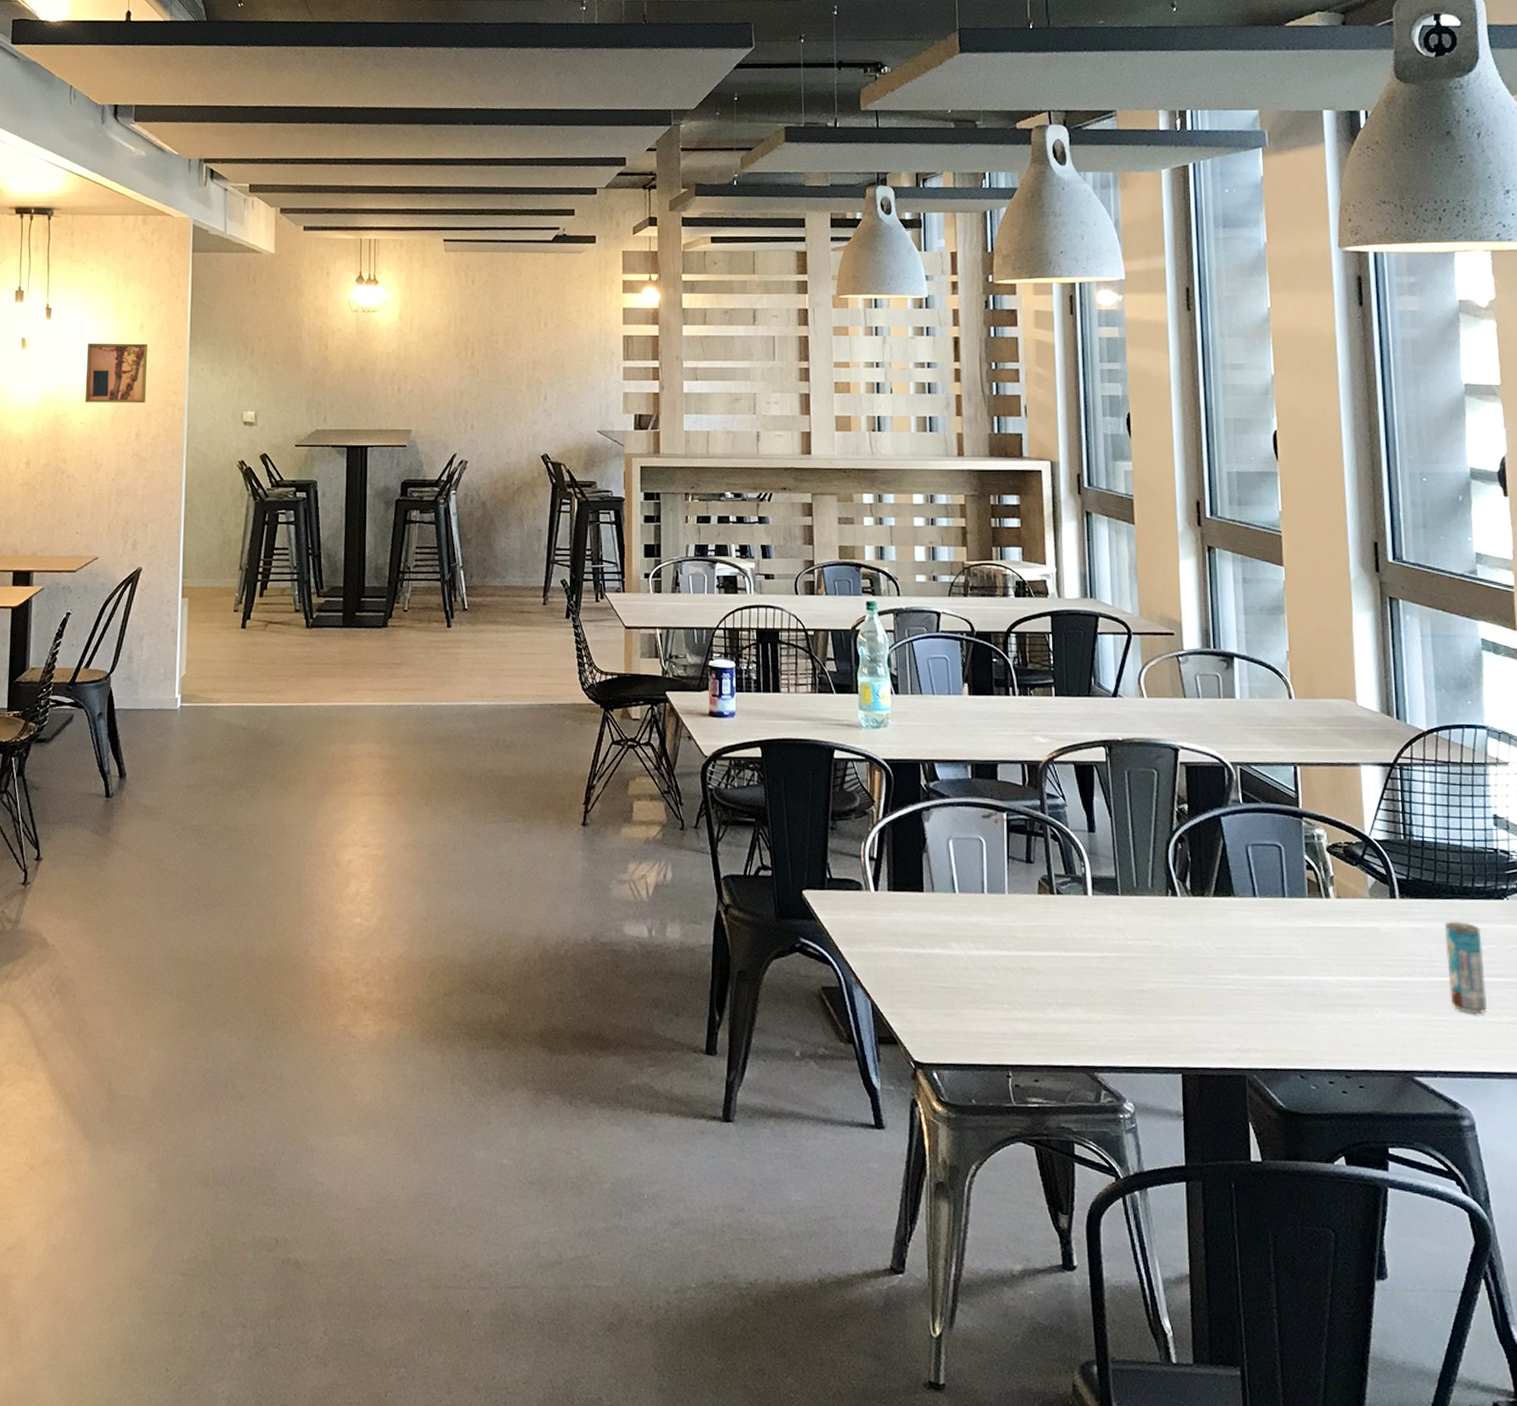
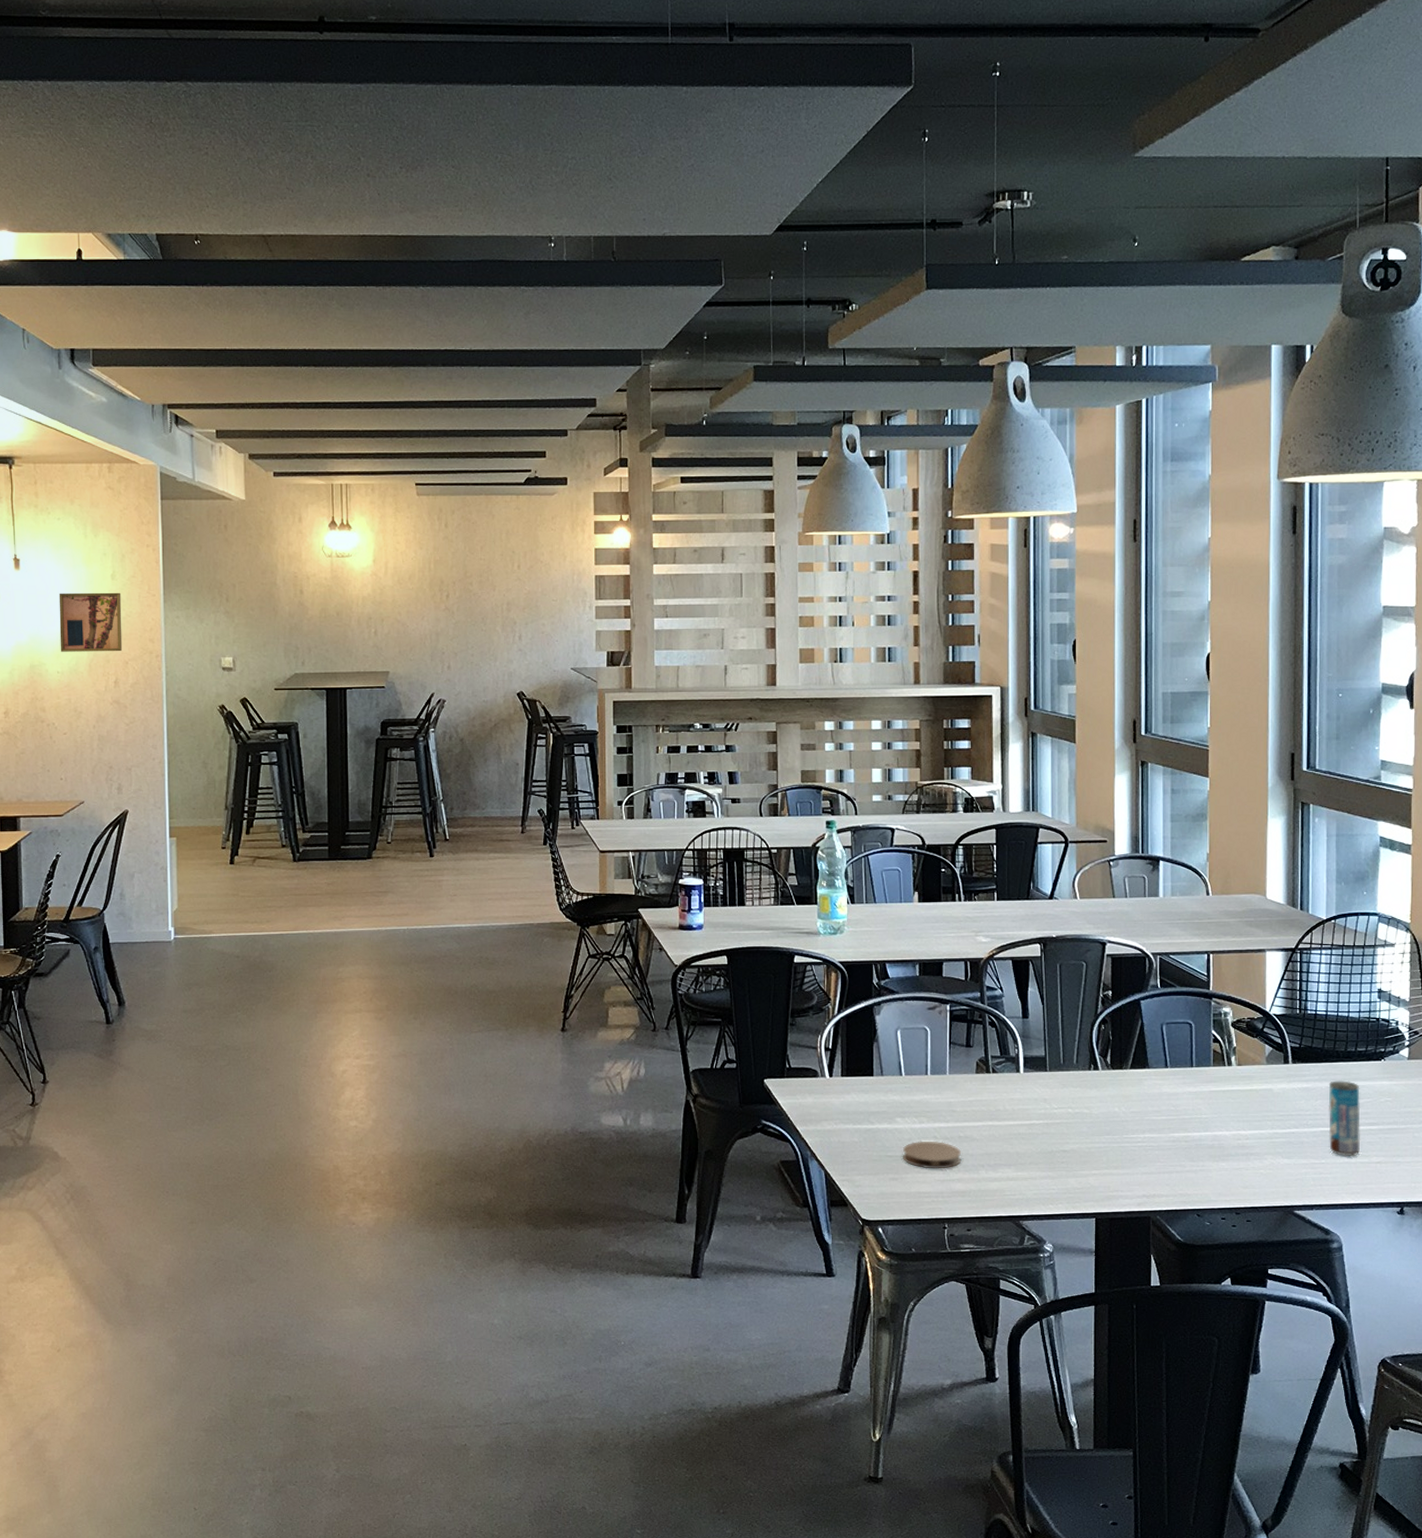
coaster: none [958,970,1026,1006] -> present [902,1141,962,1169]

